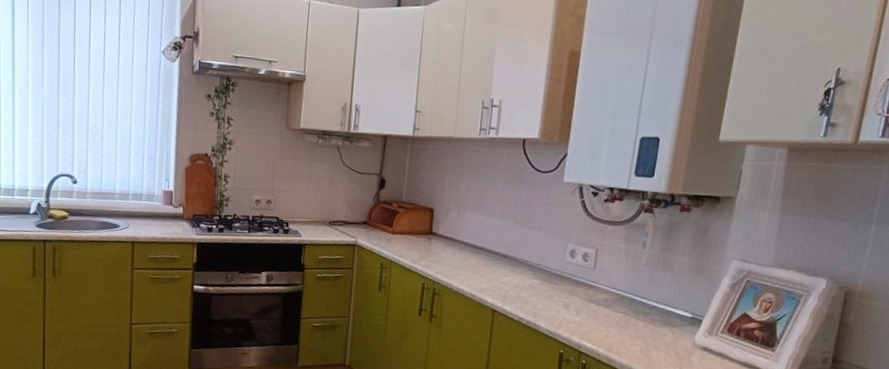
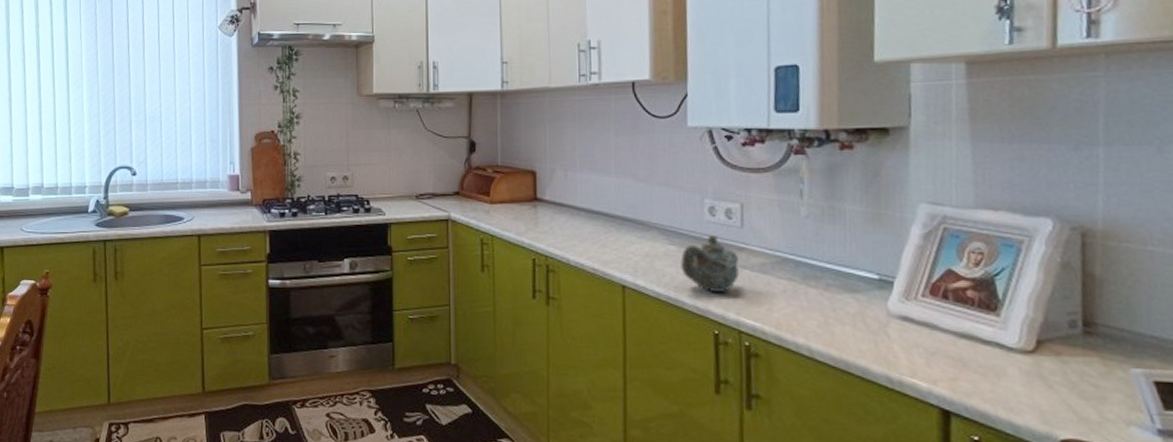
teapot: none [541,273,588,320] -> present [681,234,739,292]

